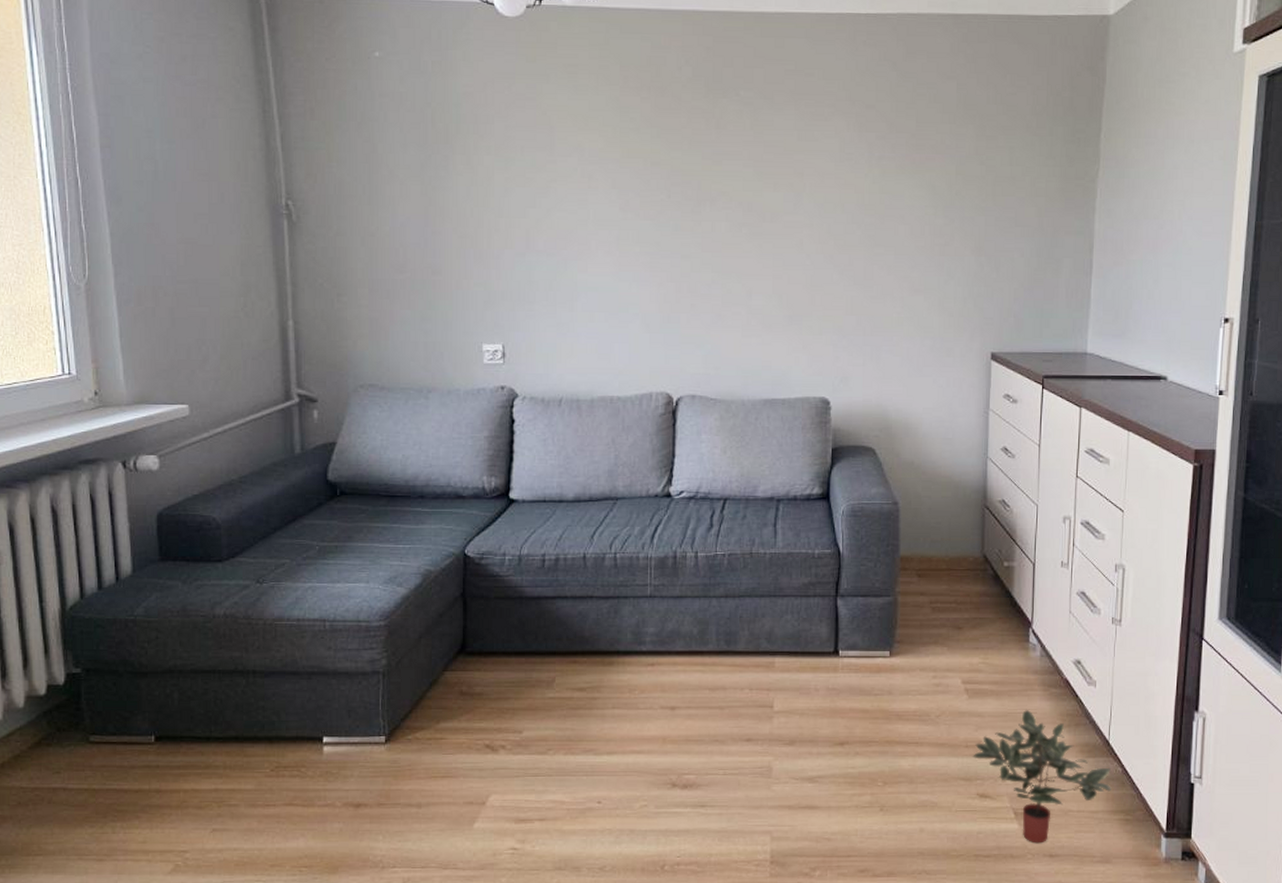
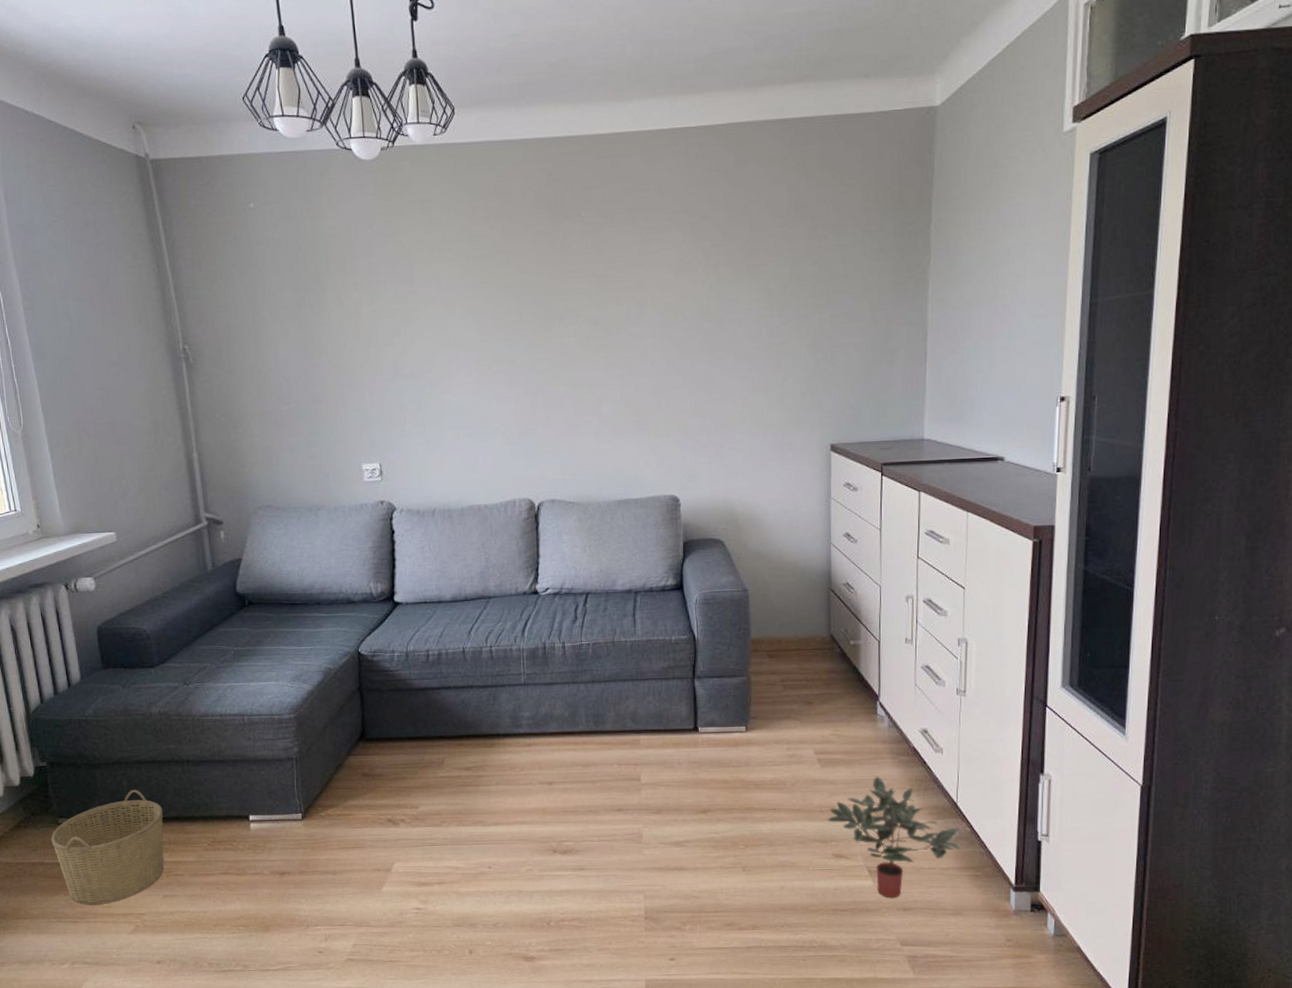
basket: none [79,703,220,840] -> present [51,789,164,905]

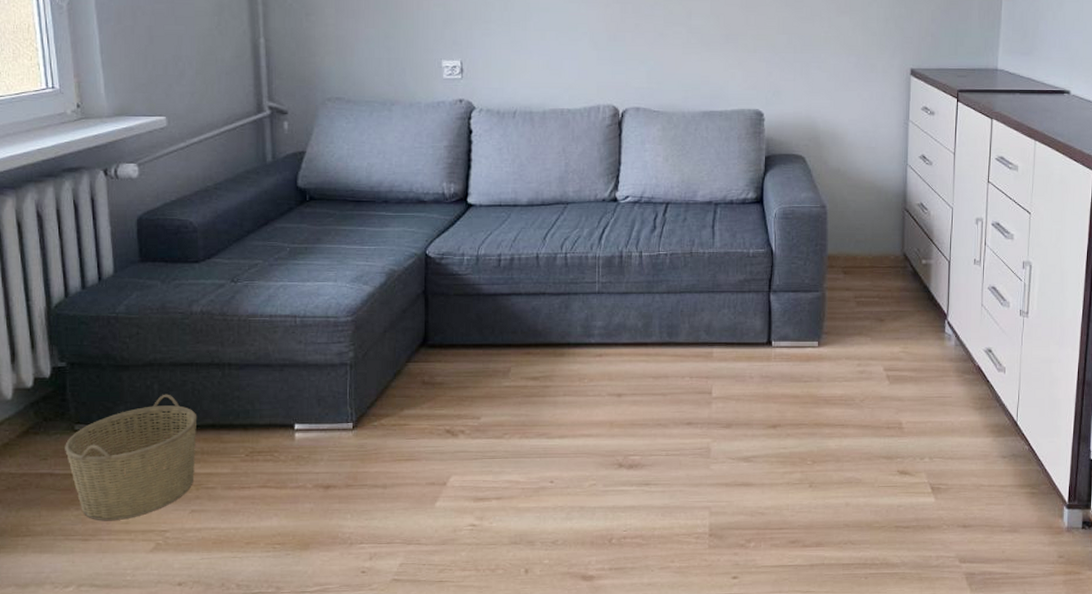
potted plant: present [827,777,961,898] -> none [893,394,1019,515]

